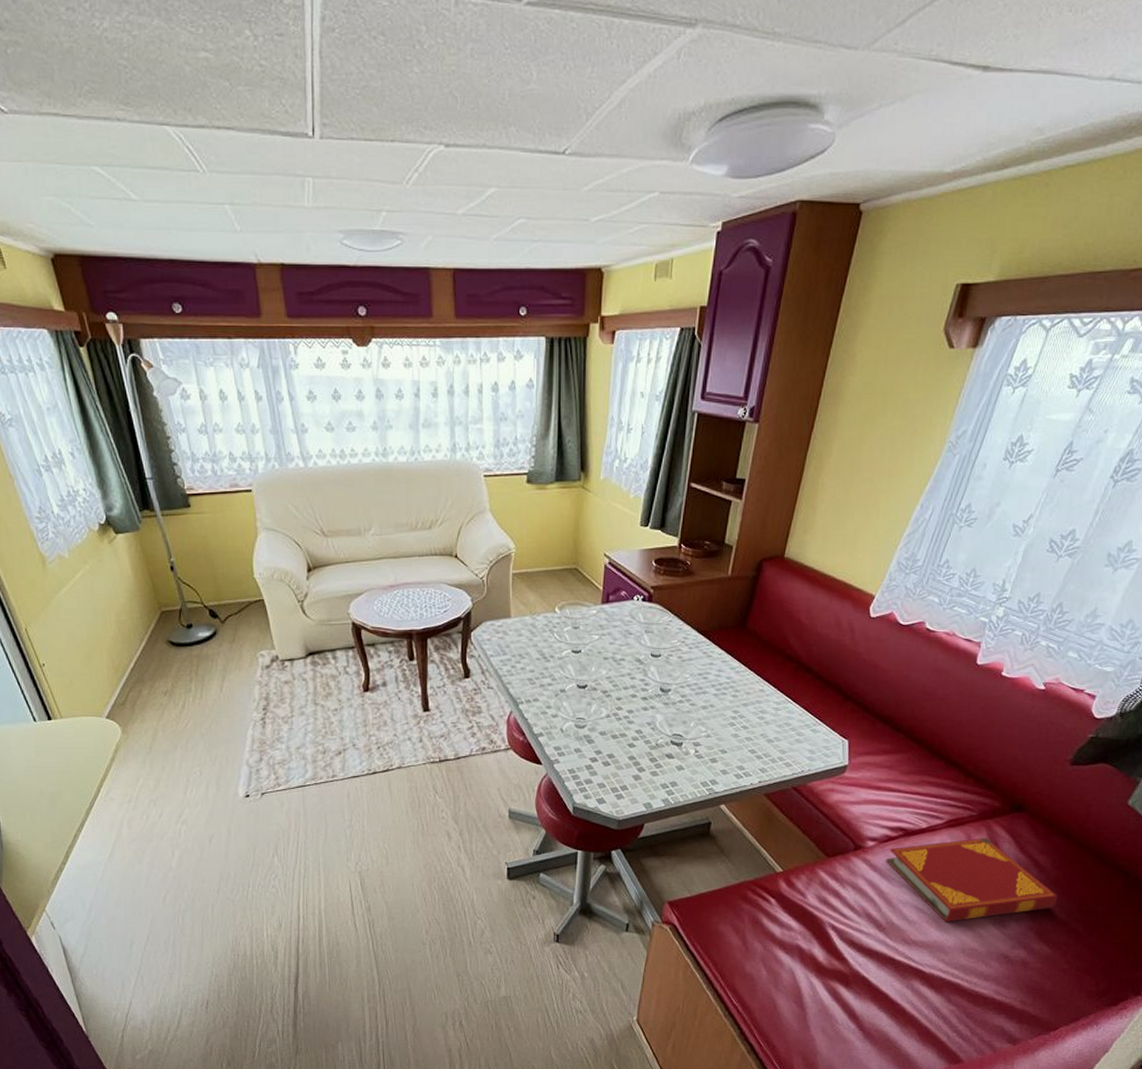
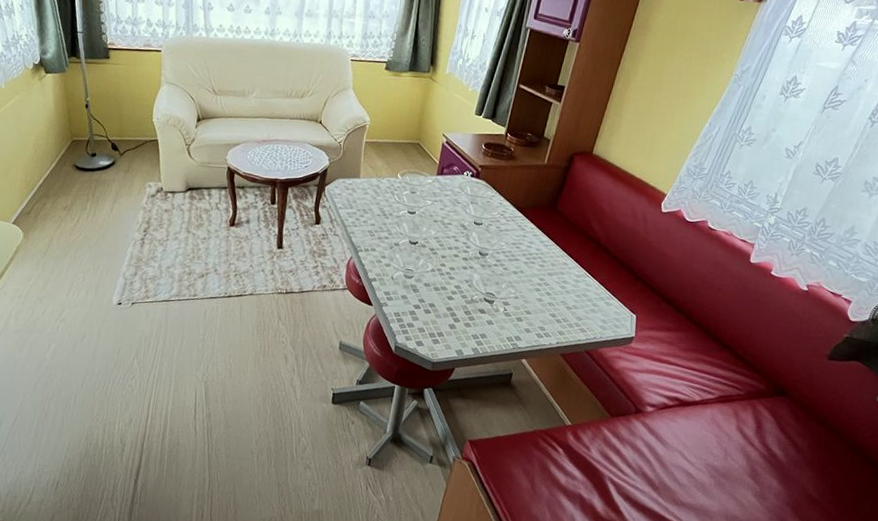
hardback book: present [886,838,1058,923] -> none [662,415,813,489]

